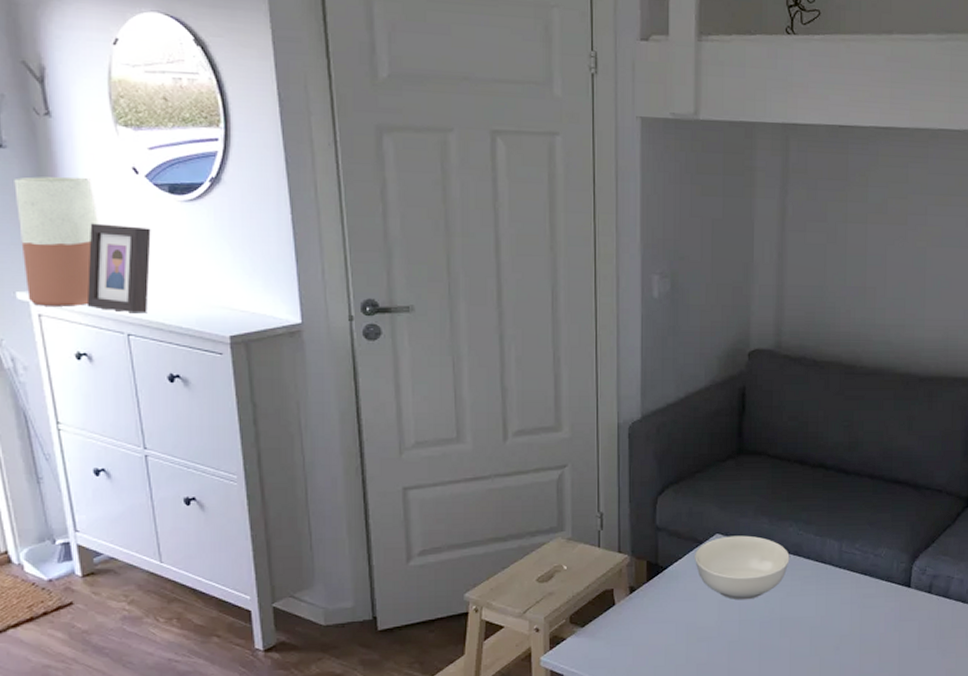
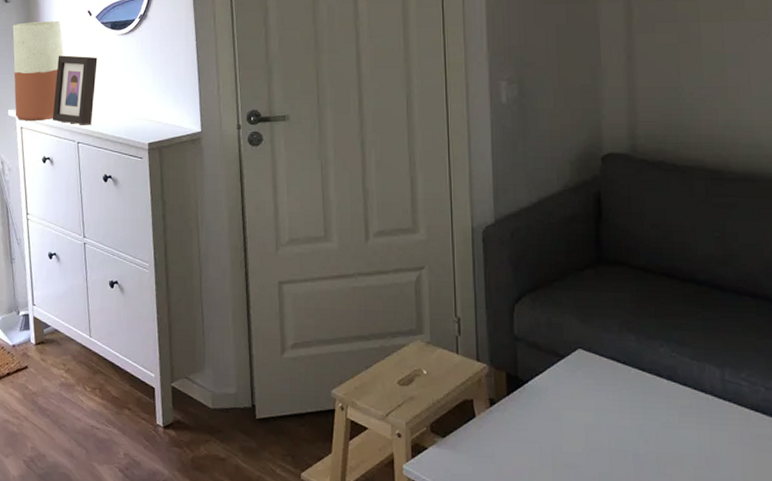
bowl: present [695,535,790,600] -> none [556,352,663,427]

